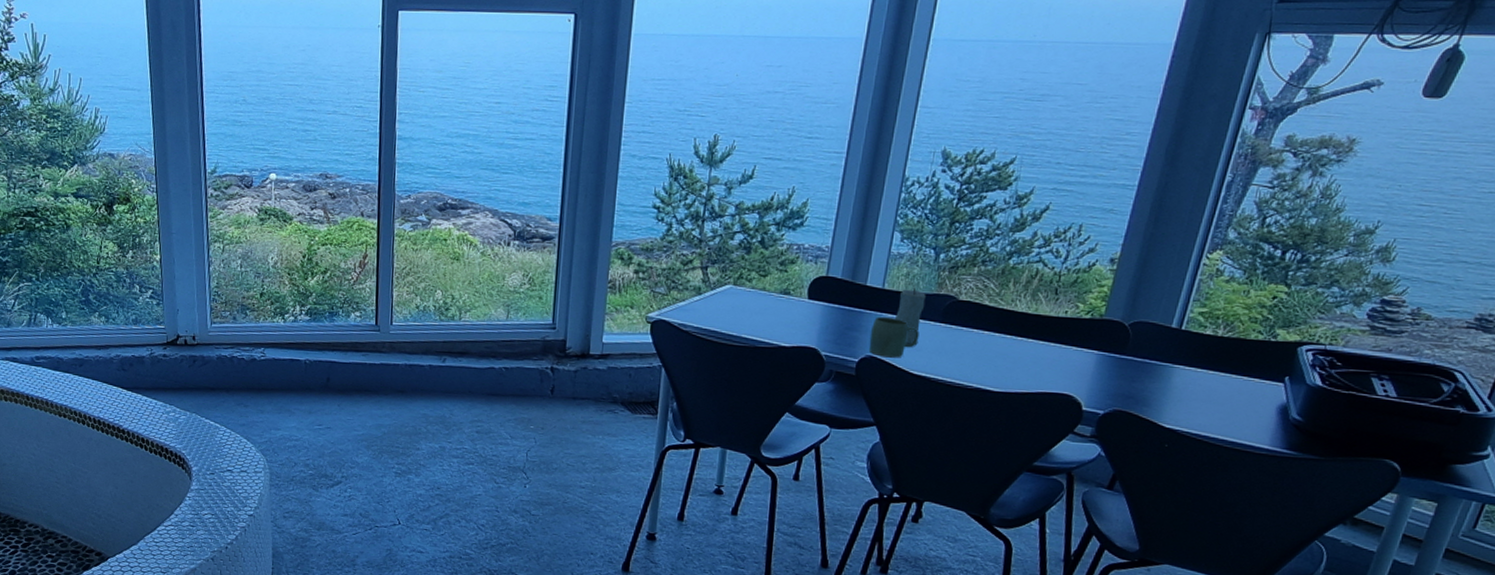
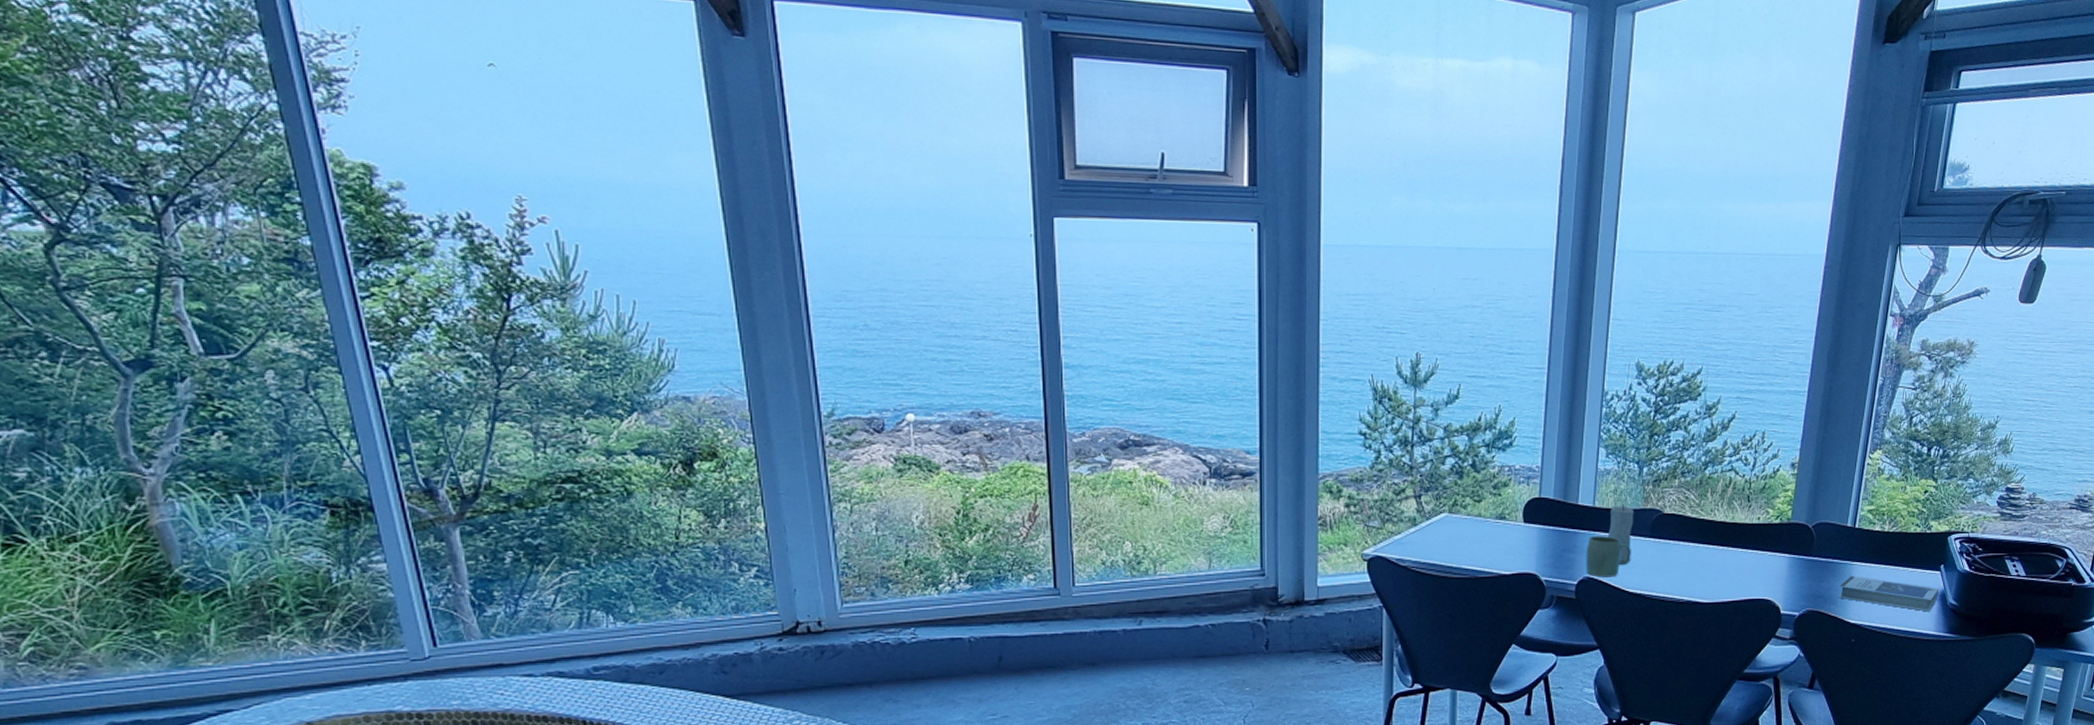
hardback book: none [1152,379,1281,425] -> present [1838,575,1939,612]

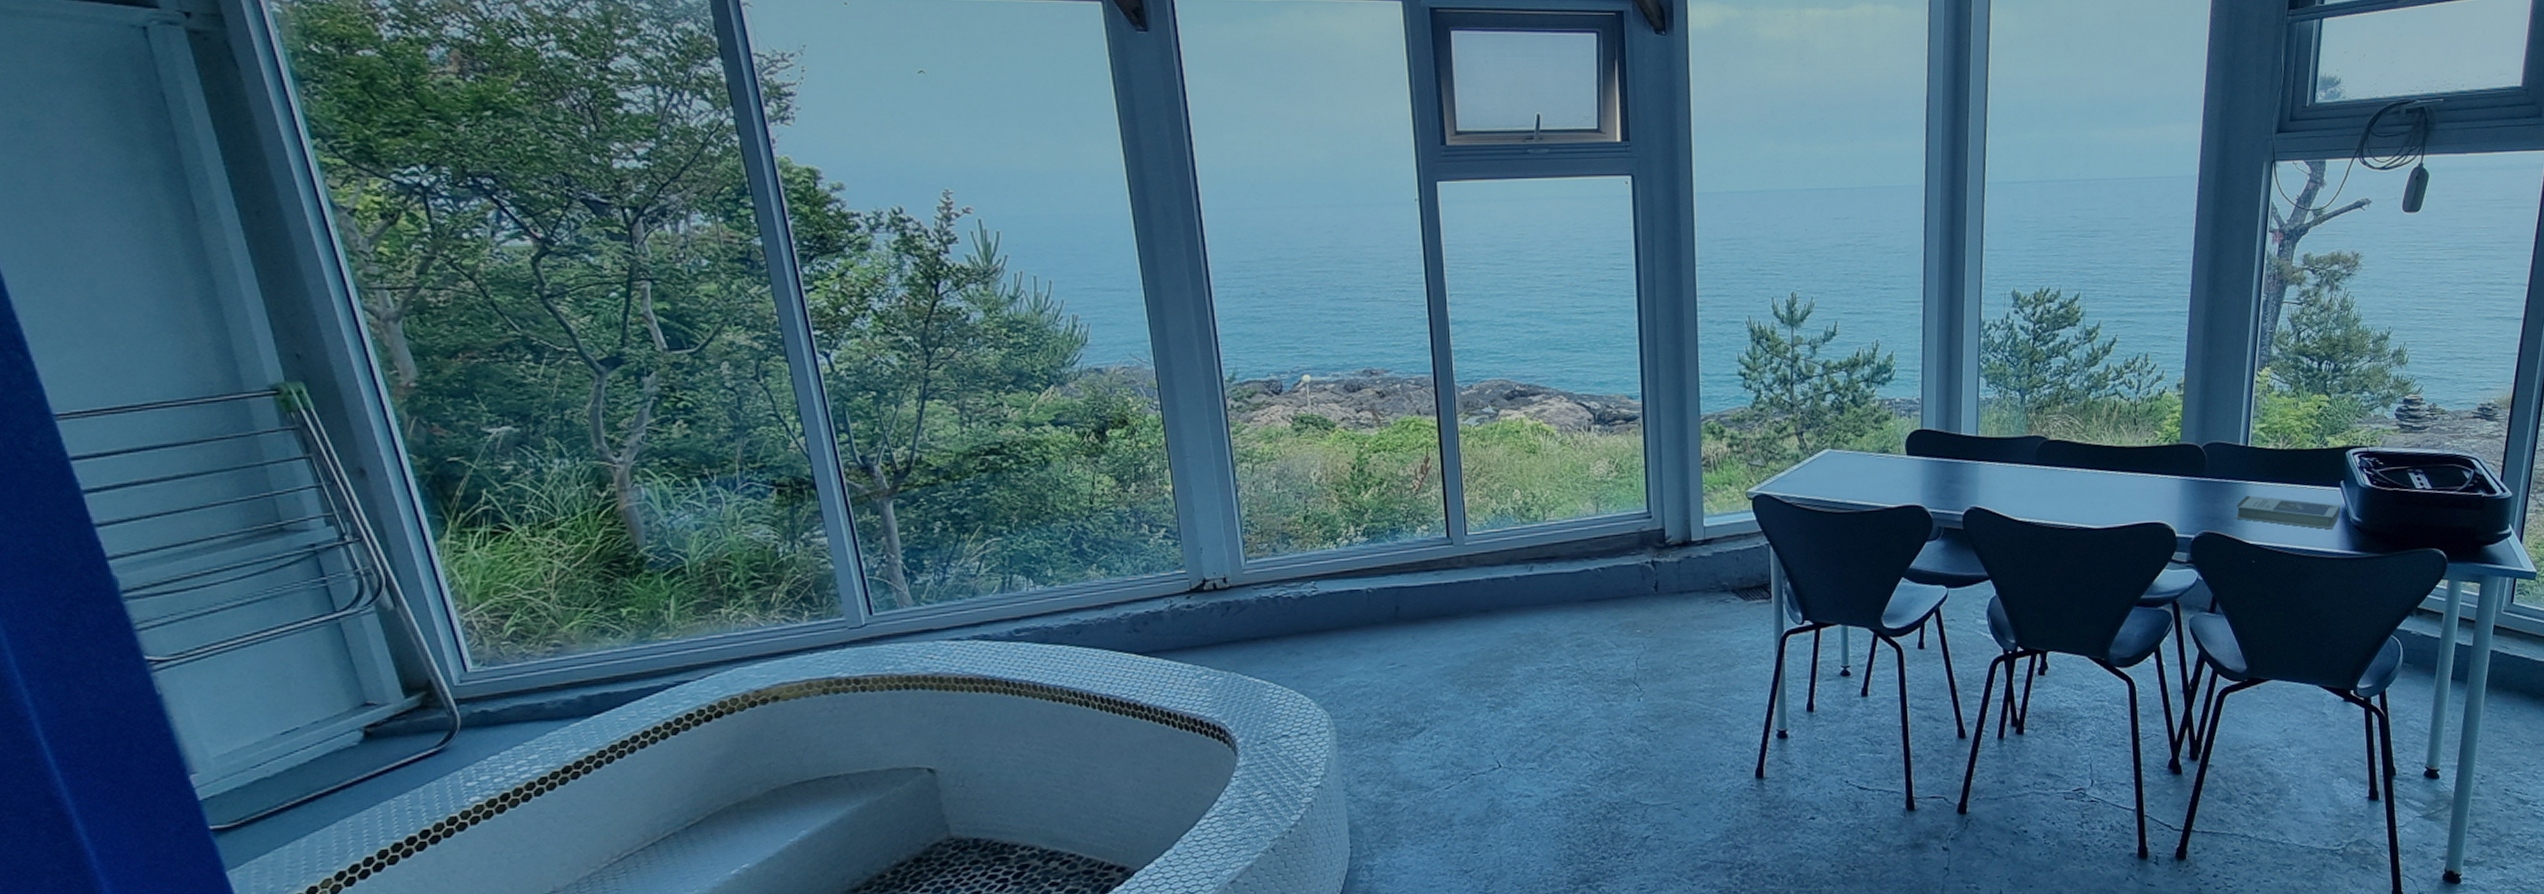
mug: present [1586,536,1631,577] -> none [1971,465,2018,507]
candle: present [1608,501,1634,562] -> none [1993,430,2019,491]

